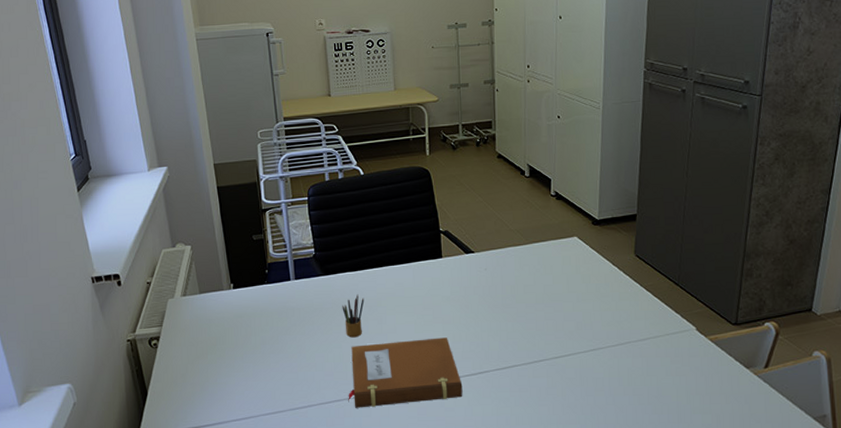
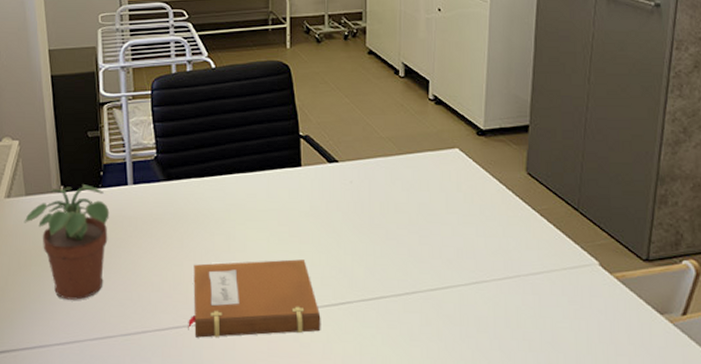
potted plant: none [199,281,276,382] -> present [24,184,110,300]
pencil box: present [342,294,365,338] -> none [185,204,211,255]

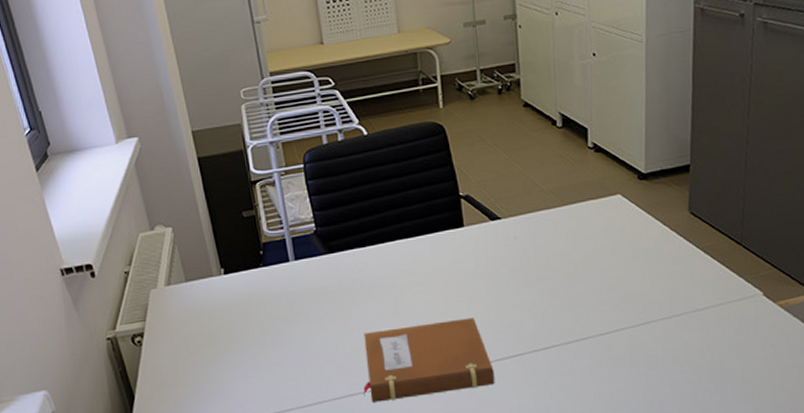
potted plant: present [24,184,110,300] -> none [187,265,275,379]

